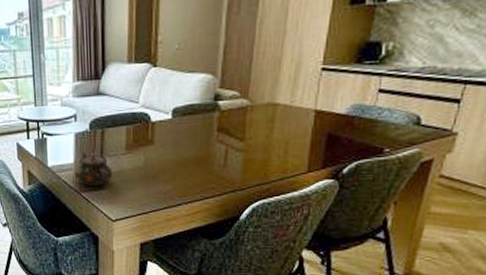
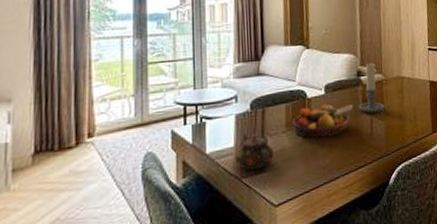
fruit bowl: none [133,129,205,164] -> present [292,103,354,139]
candle holder: none [212,85,246,144] -> present [358,63,385,114]

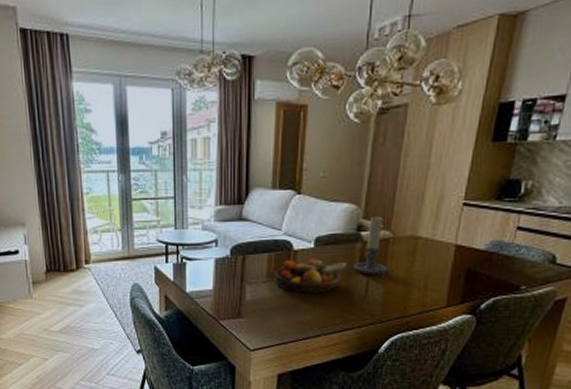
teapot: present [234,133,274,170] -> none [213,278,252,314]

